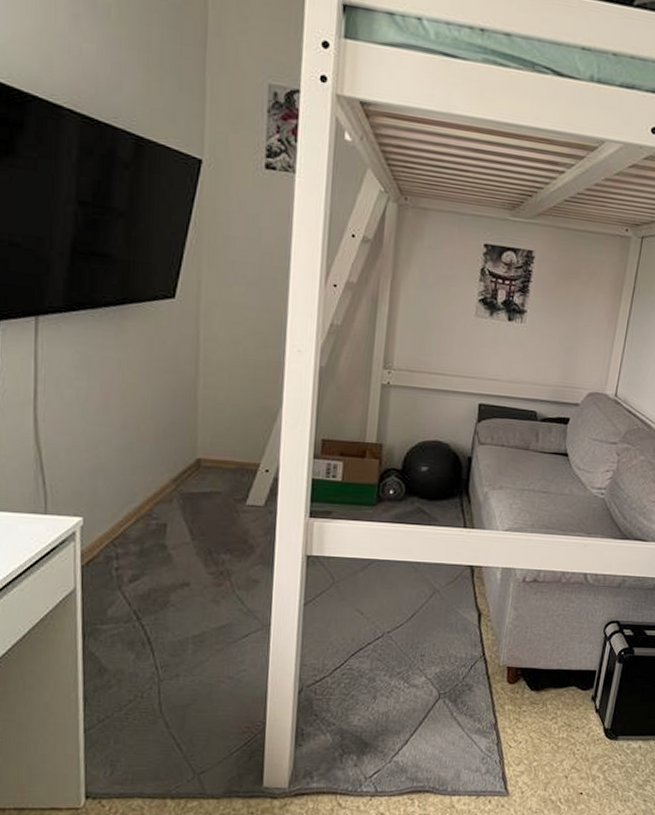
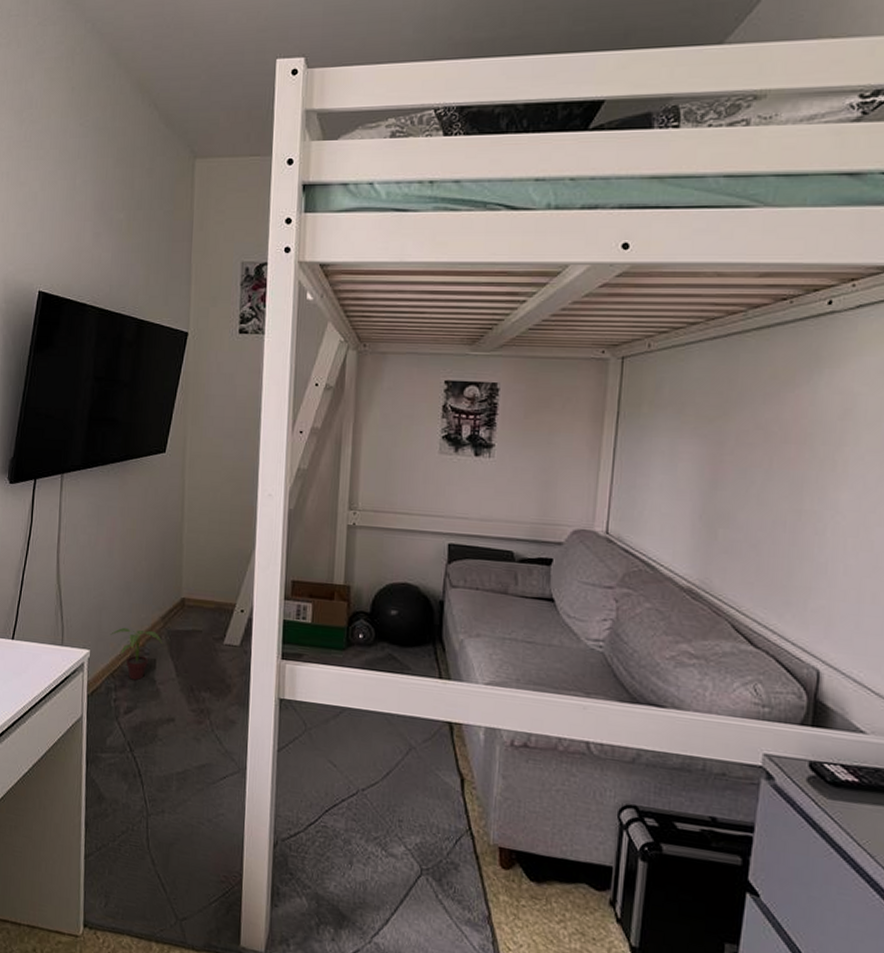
potted plant: none [108,491,175,547] -> present [109,627,163,680]

